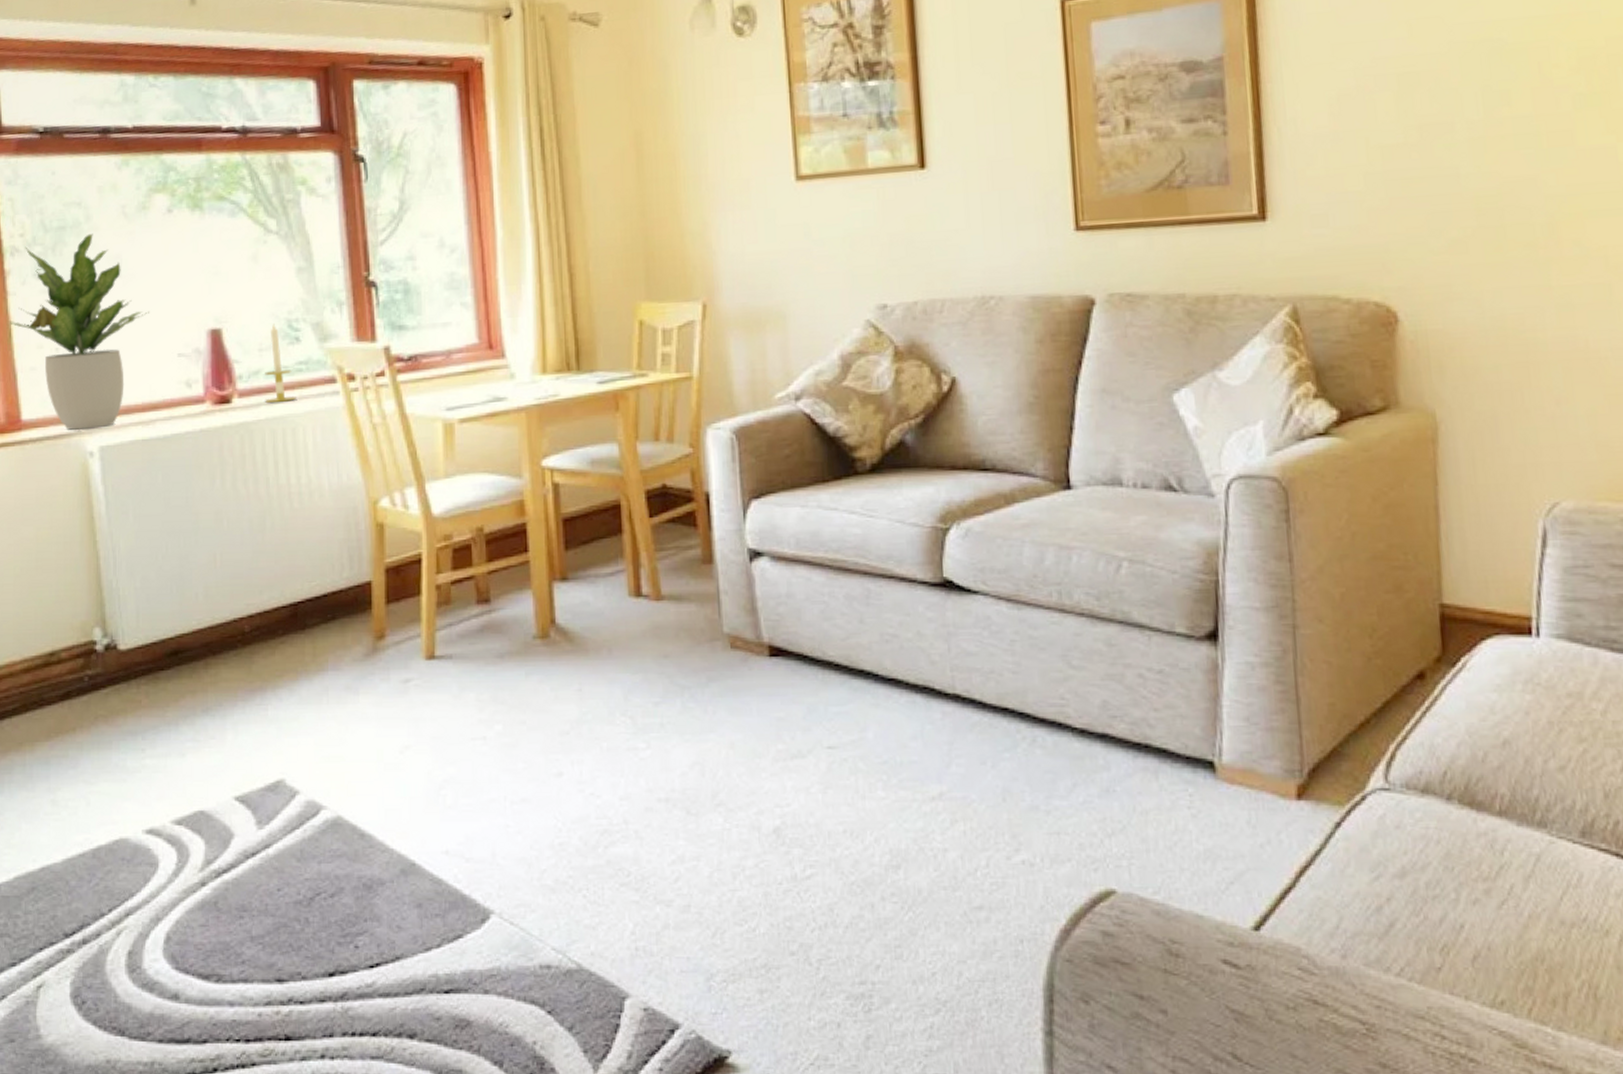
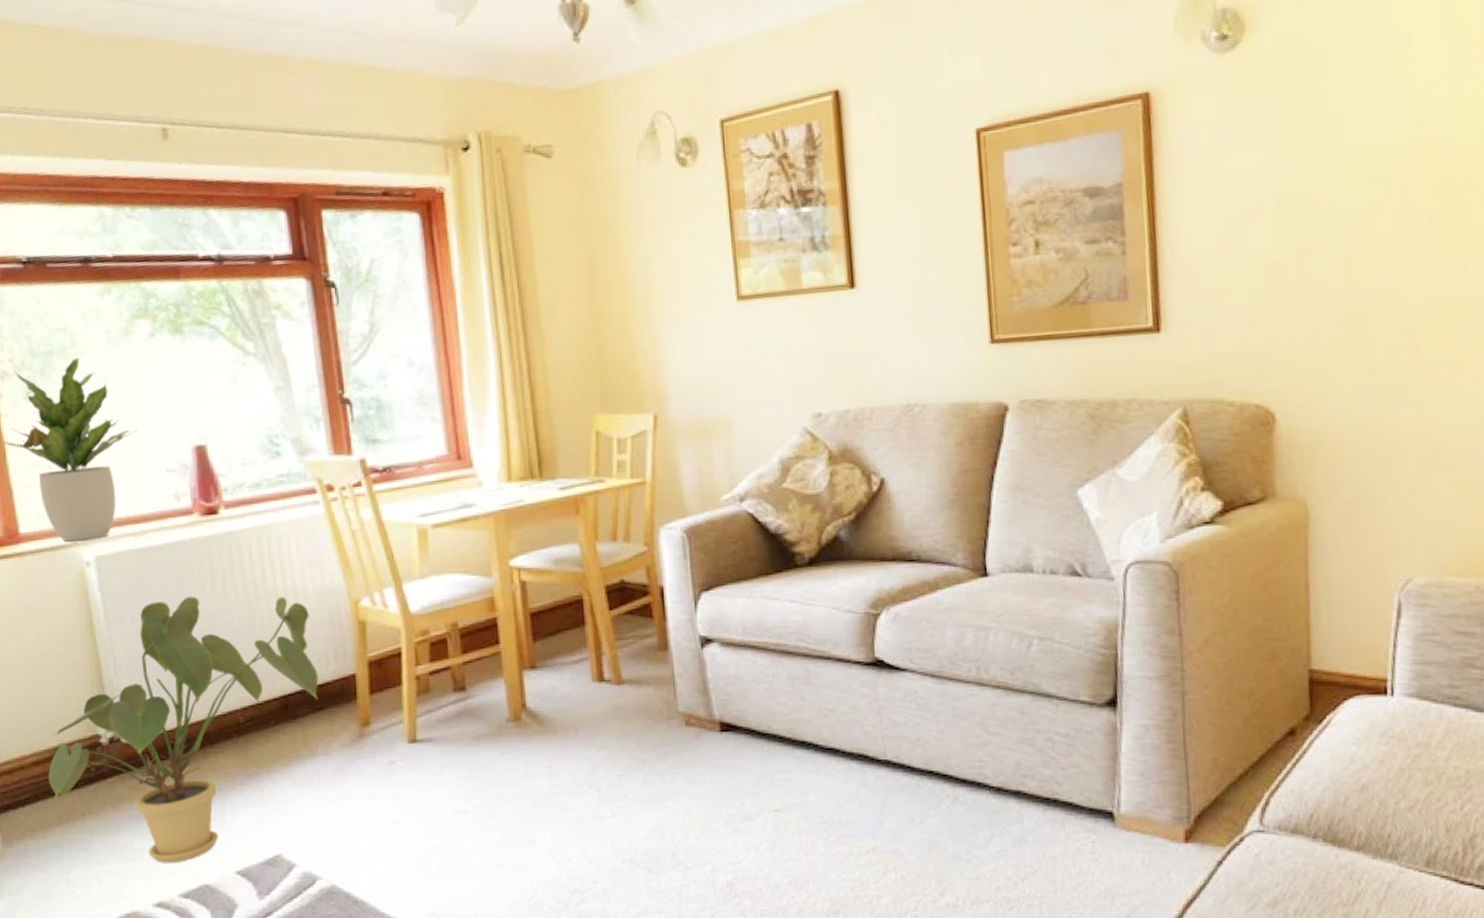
house plant: none [38,491,331,785] -> present [48,596,319,863]
candle: present [265,324,296,403] -> none [249,440,279,513]

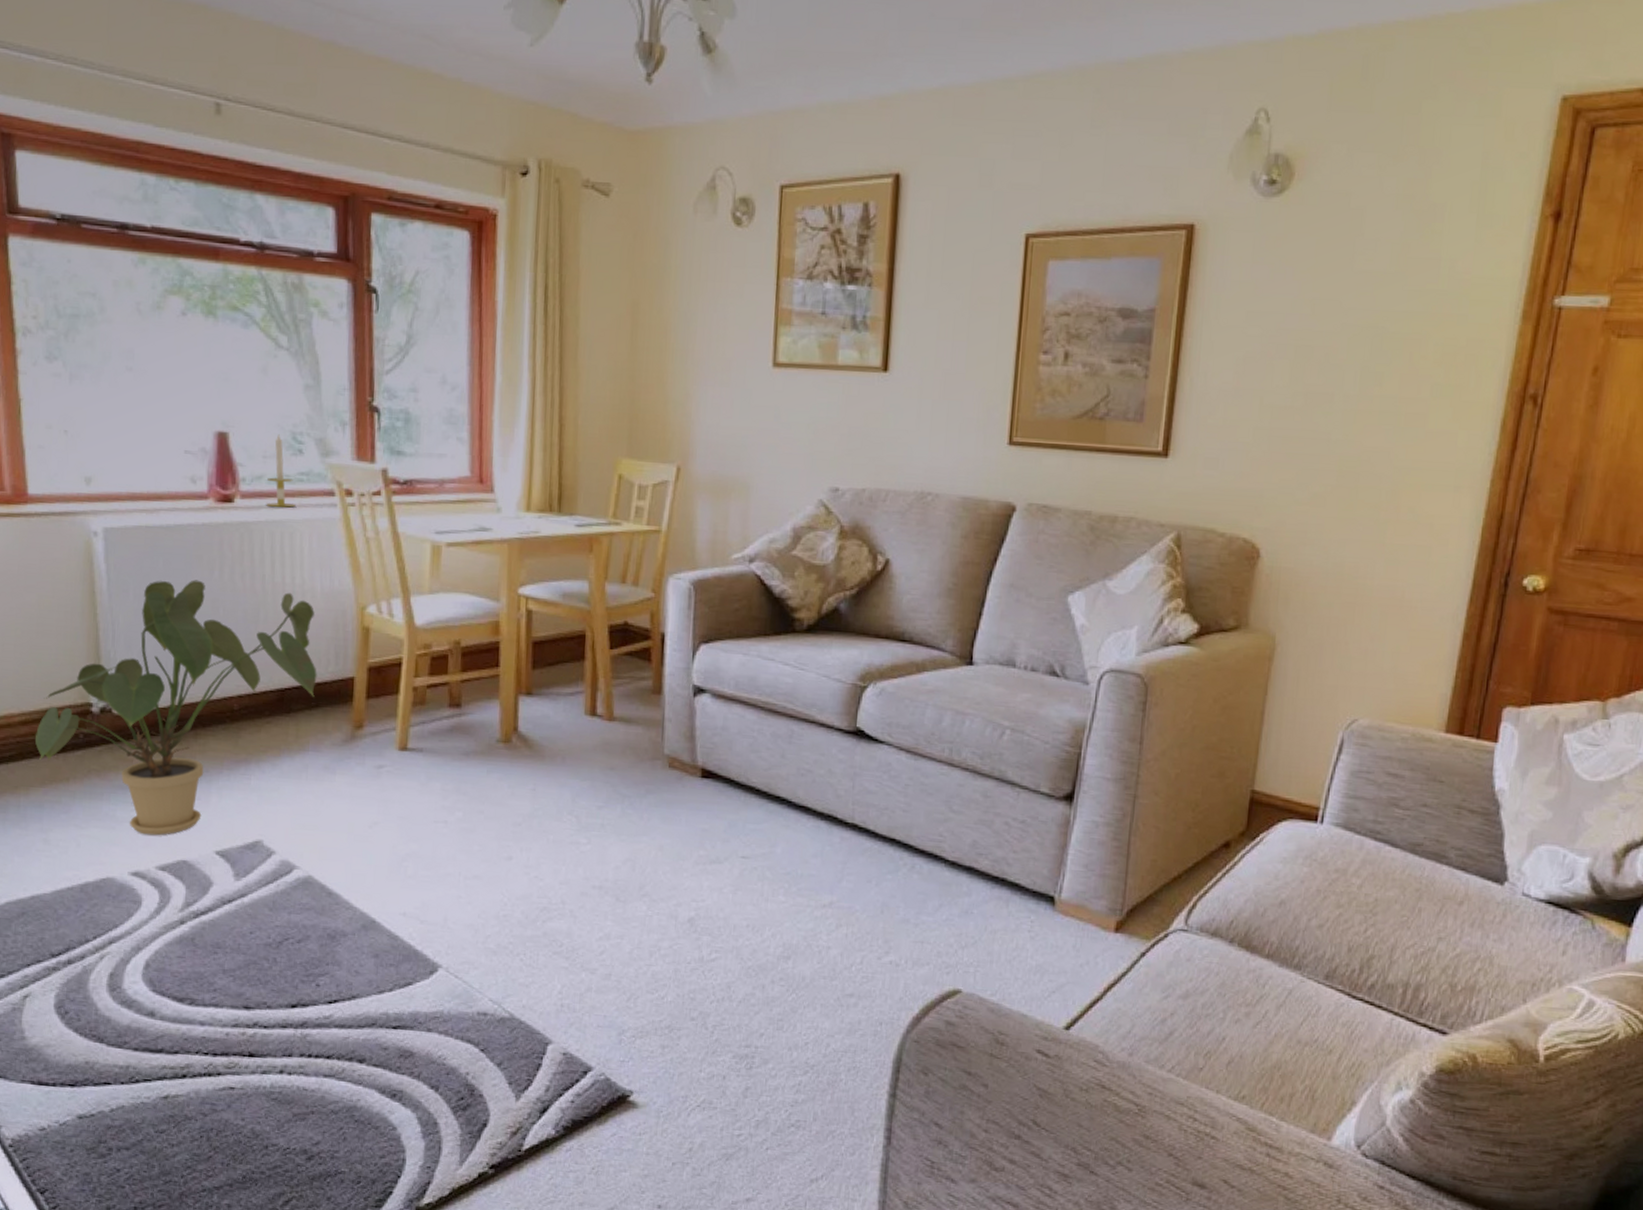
potted plant: present [4,357,137,542] -> none [19,325,159,510]
candle: none [249,440,279,513] -> present [266,434,296,508]

